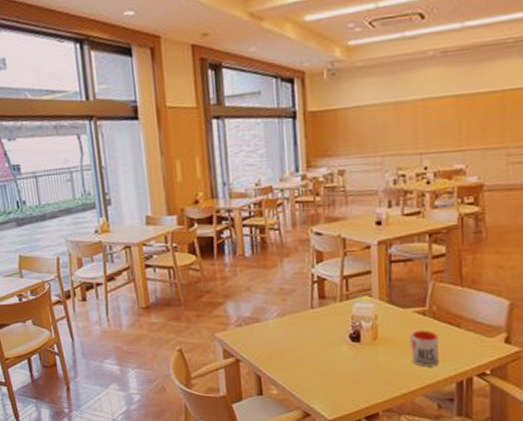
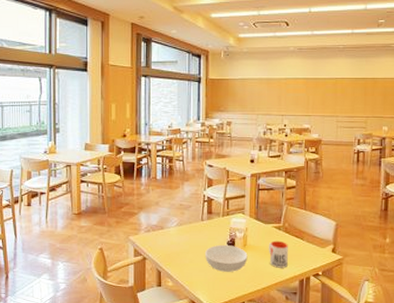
serving bowl: none [318,338,380,374] -> present [204,244,248,272]

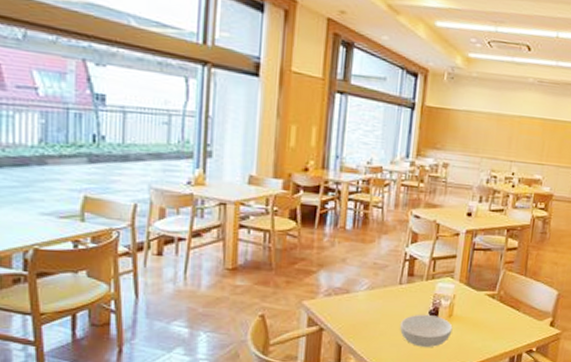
mug: present [268,240,288,268] -> none [477,311,502,343]

